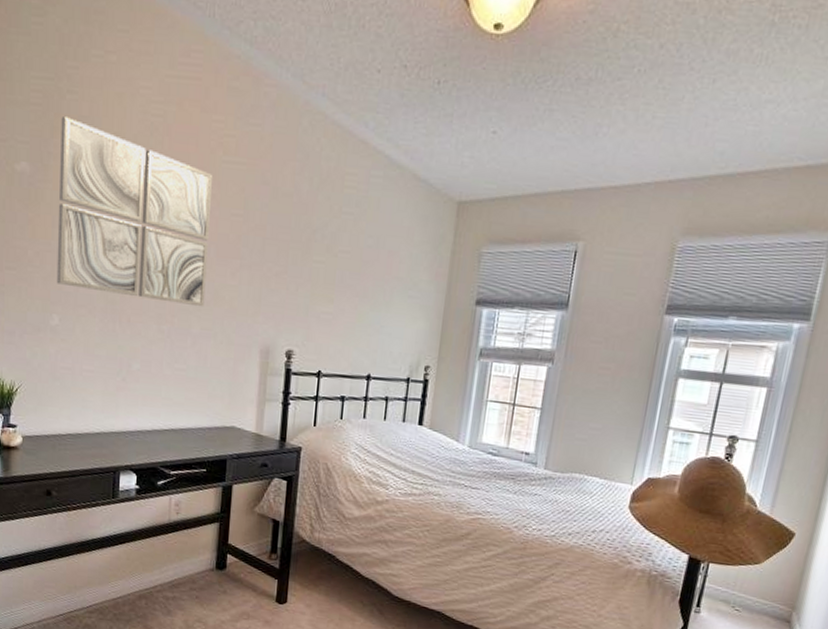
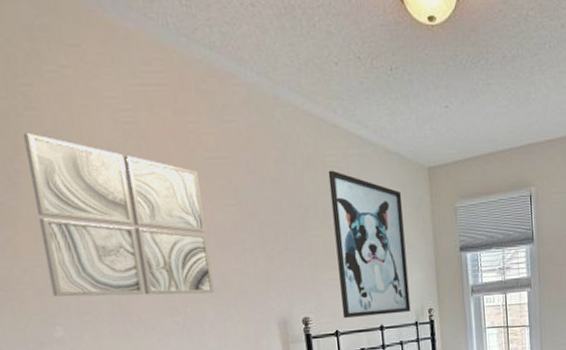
wall art: none [329,190,422,365] -> present [328,170,411,319]

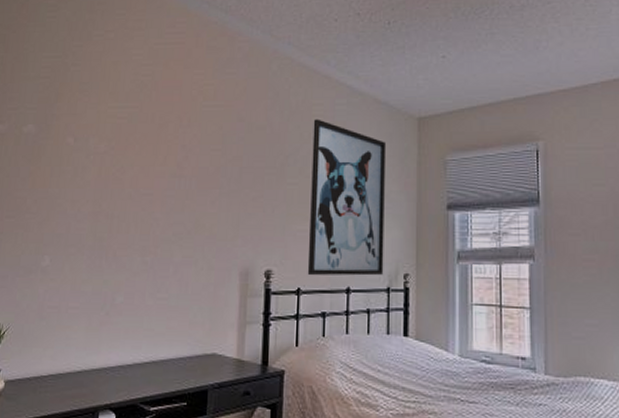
wall art: present [23,132,215,297] -> none [50,84,195,236]

